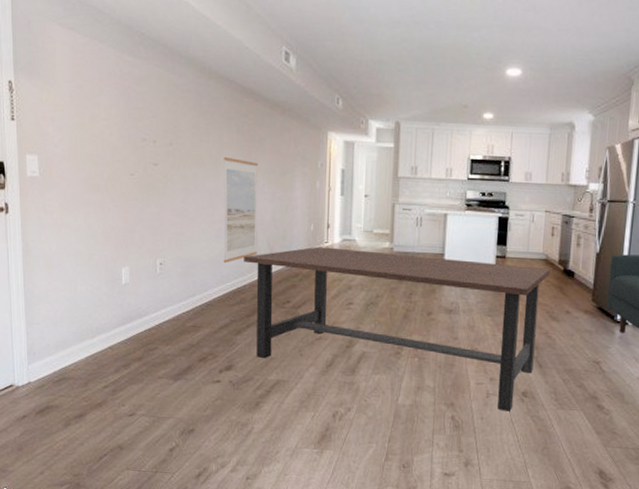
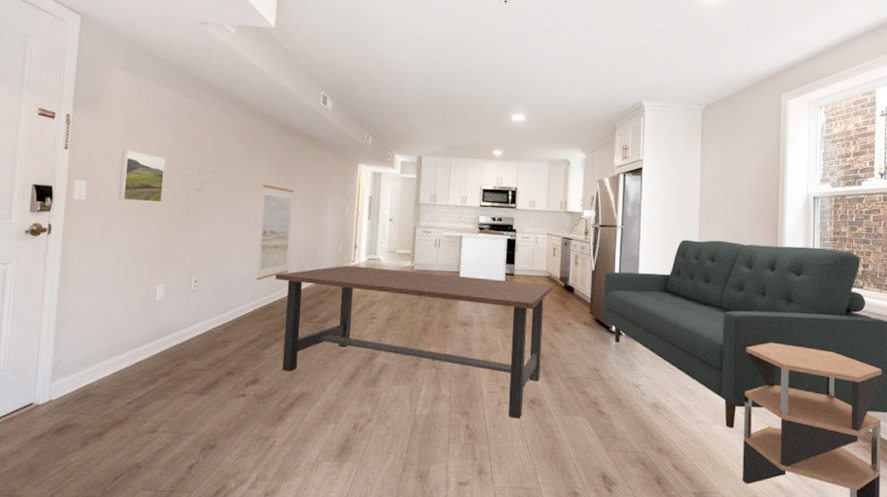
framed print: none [71,120,118,179] -> present [118,149,165,203]

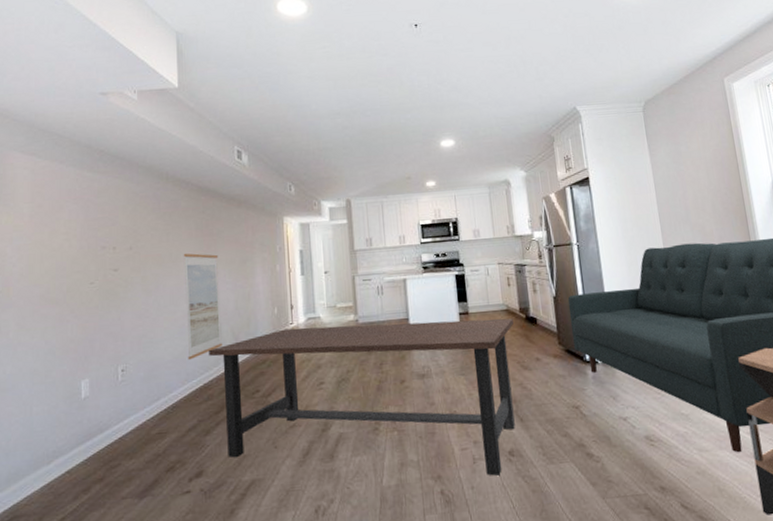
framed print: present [118,149,165,203] -> none [30,237,77,293]

